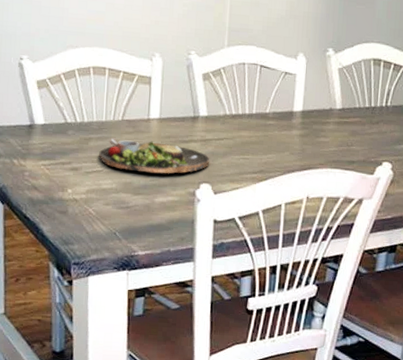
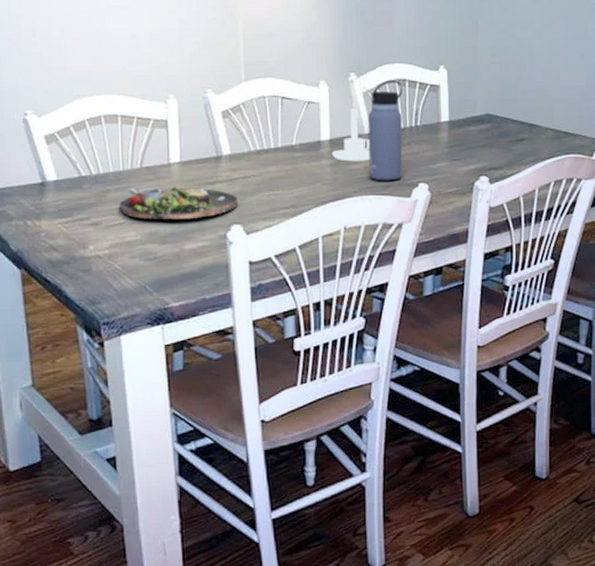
candle holder: none [302,74,340,135] -> present [331,100,370,162]
water bottle: none [336,59,377,157] -> present [368,80,403,181]

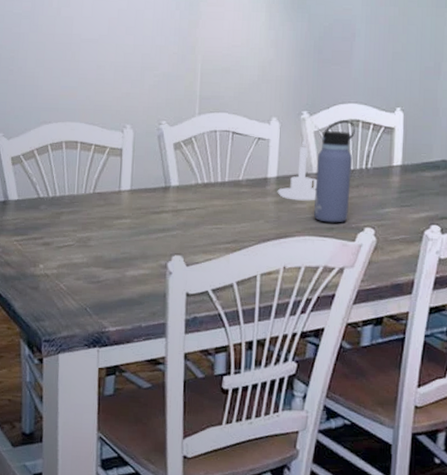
dinner plate: present [119,186,239,220] -> none [70,212,182,247]

